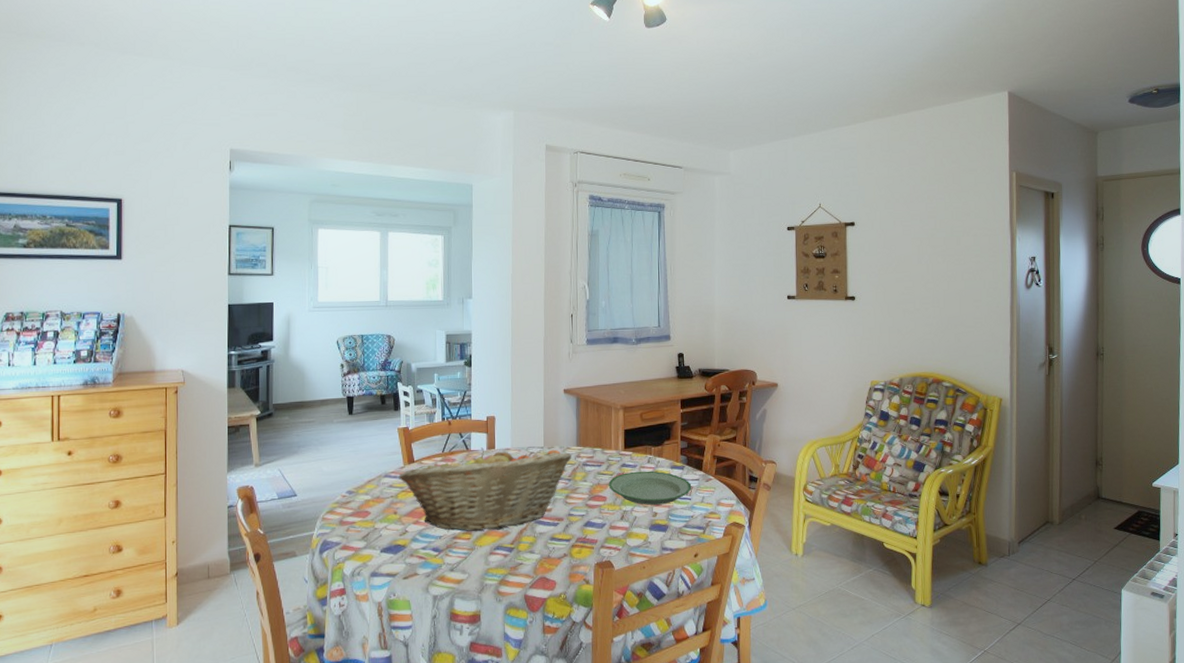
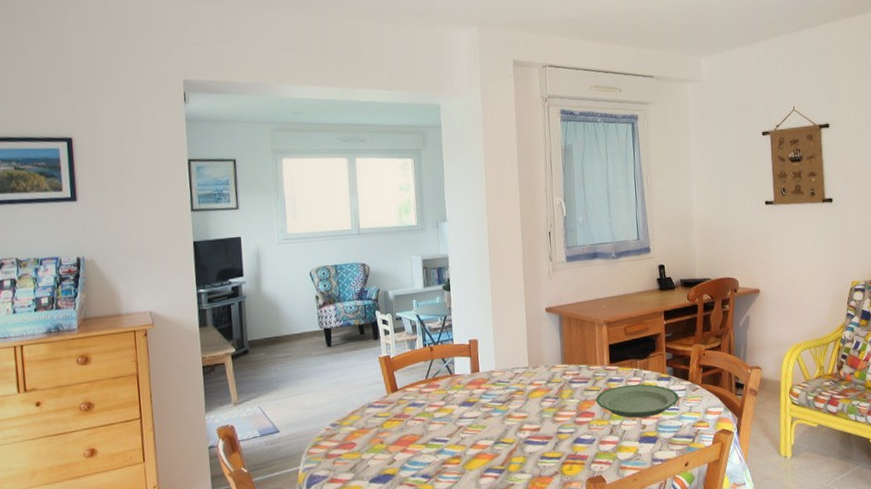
fruit basket: present [399,447,571,532] -> none [383,368,557,456]

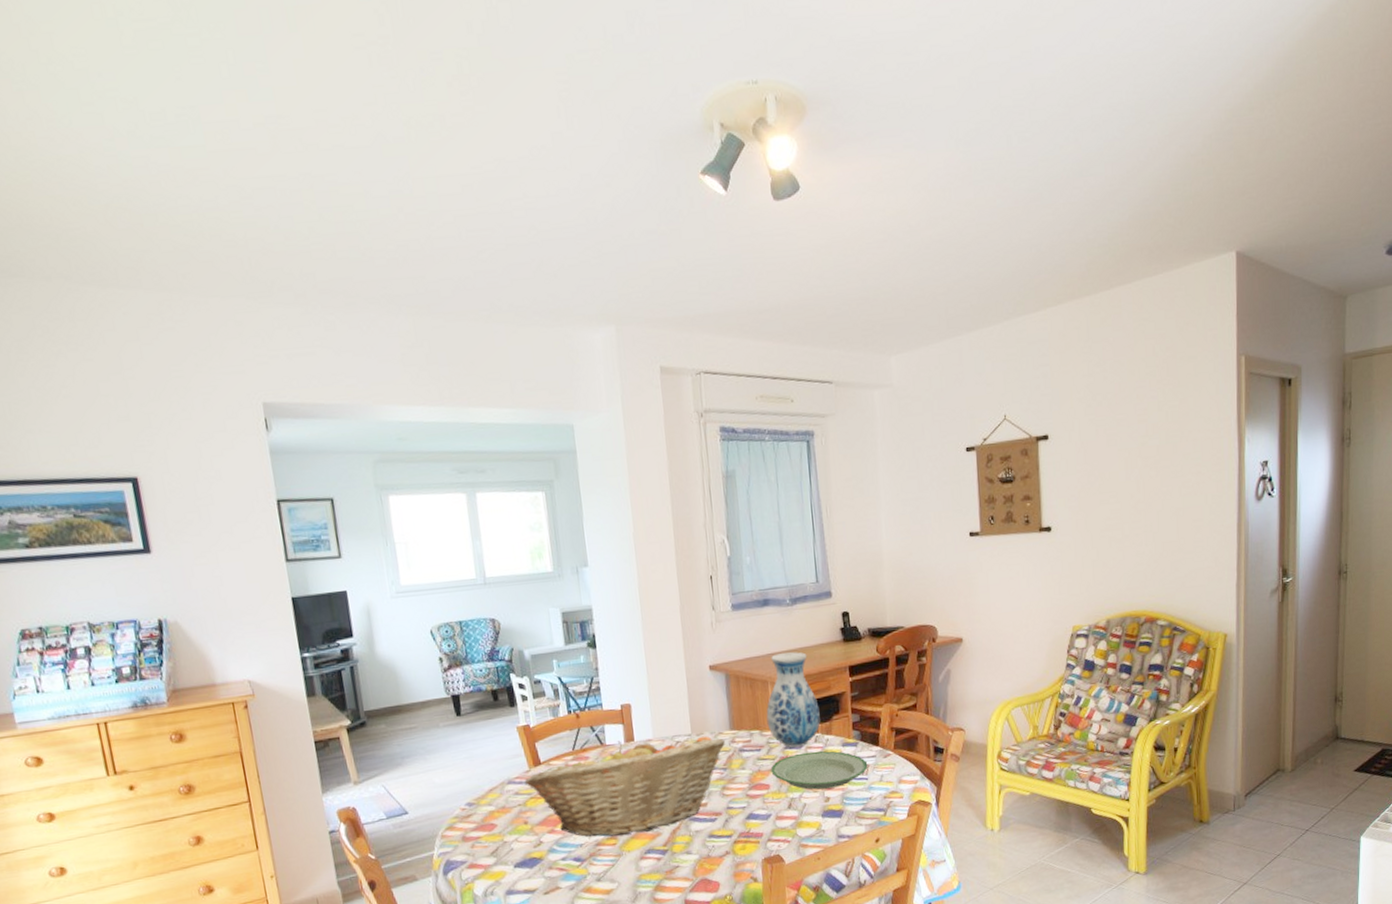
fruit basket: none [383,368,557,456] -> present [525,736,725,837]
vase: none [593,298,639,381] -> present [766,652,821,748]

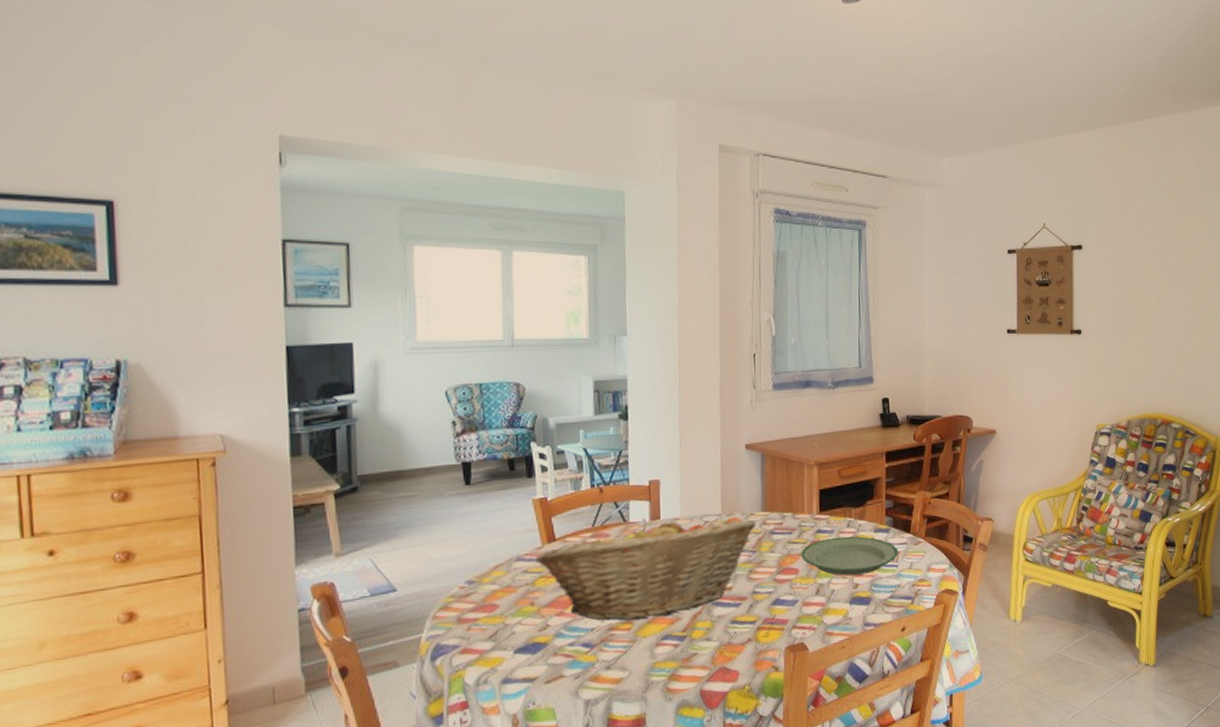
vase: present [766,652,821,748] -> none [800,435,854,533]

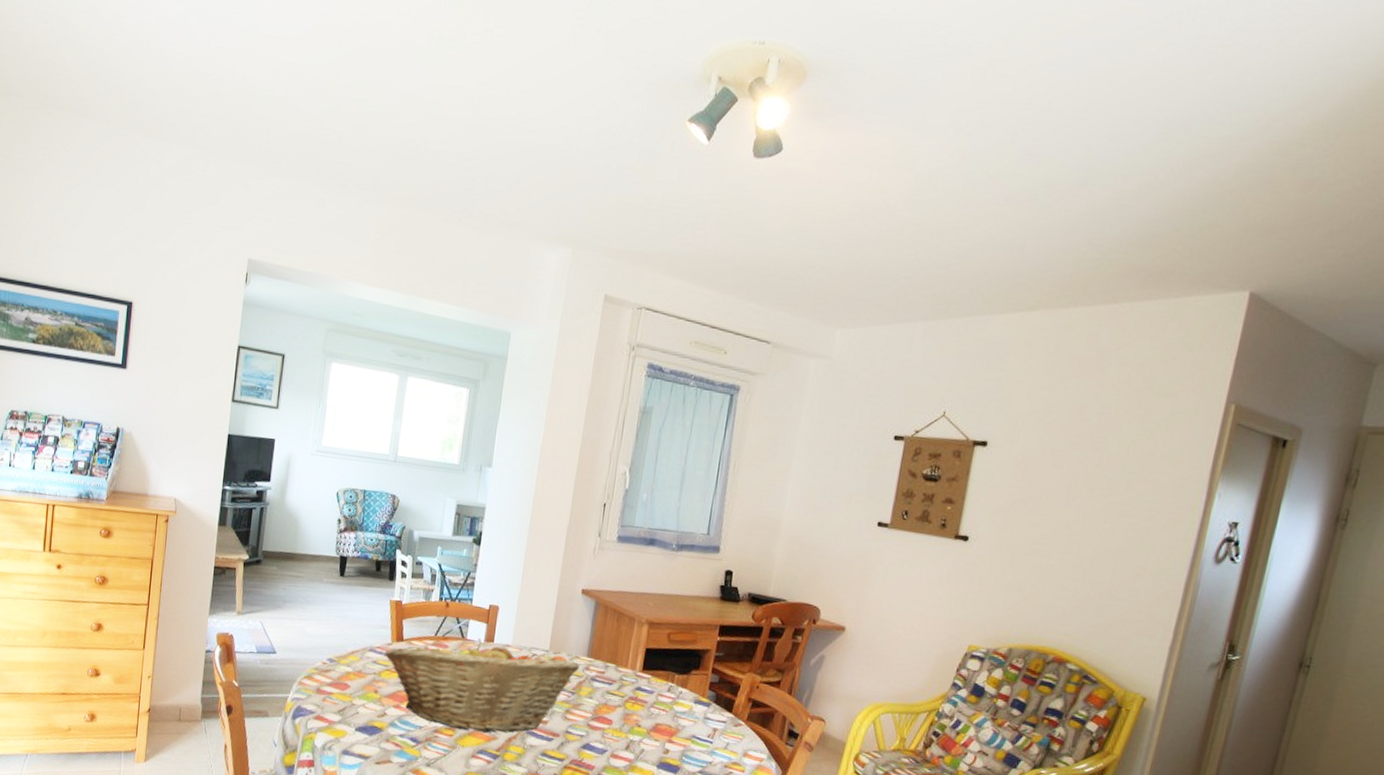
plate: present [801,536,899,576] -> none [617,697,716,743]

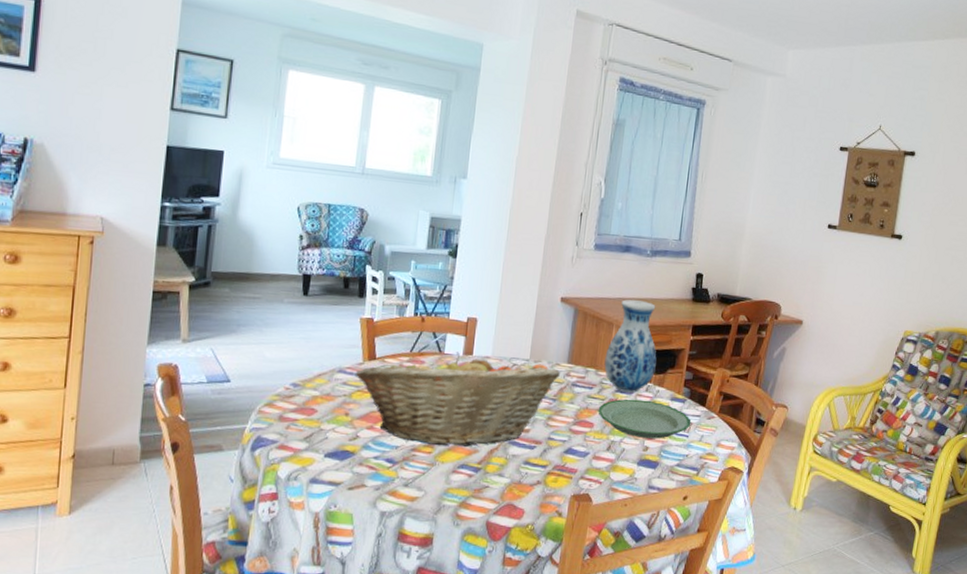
plate: none [617,697,716,743] -> present [598,398,692,439]
vase: none [624,594,681,693] -> present [604,299,657,394]

